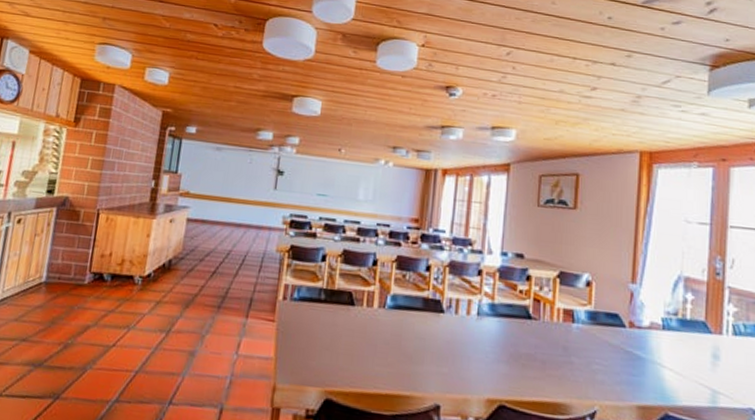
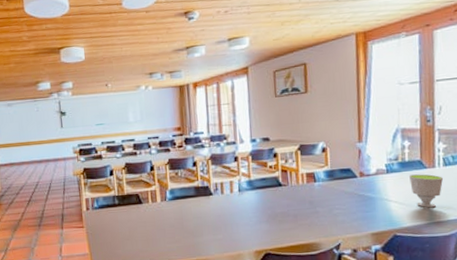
cup: none [690,338,732,387] -> present [409,174,444,208]

